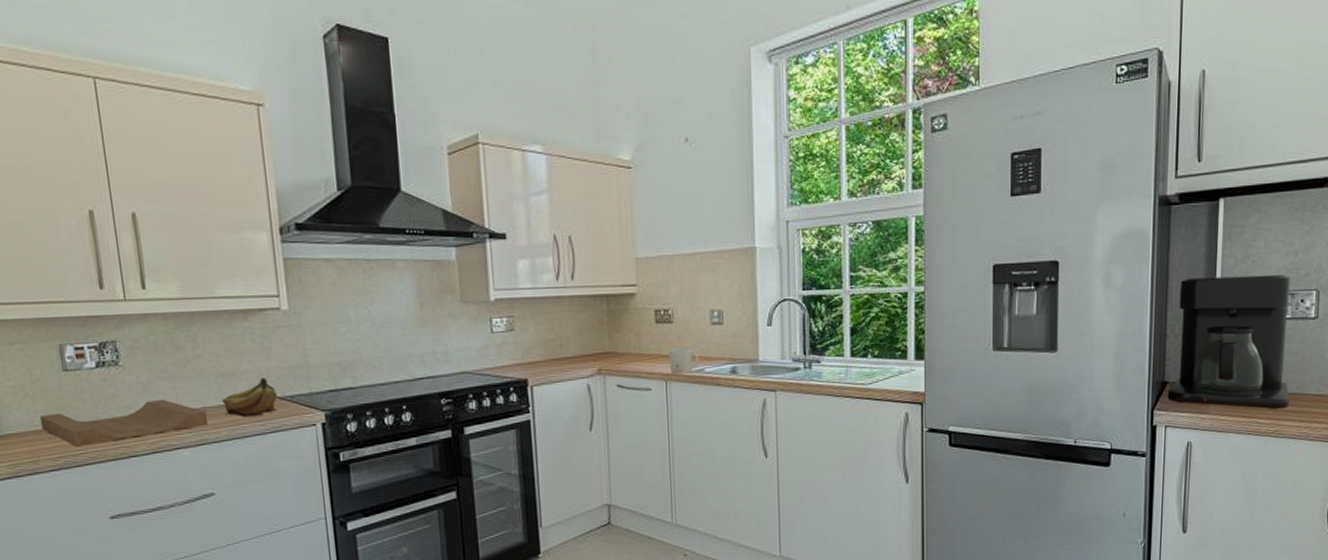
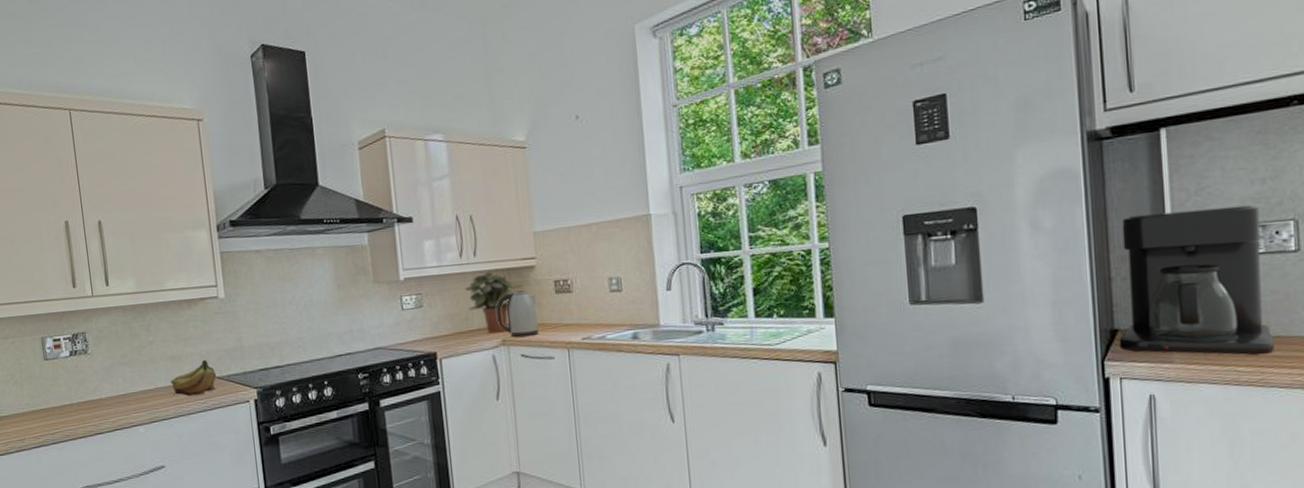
cutting board: present [39,399,209,447] -> none [25,382,160,427]
potted plant: none [560,296,622,362] -> present [465,270,523,333]
kettle: none [593,317,636,367] -> present [496,290,539,338]
mug: present [668,348,700,374] -> none [569,316,601,342]

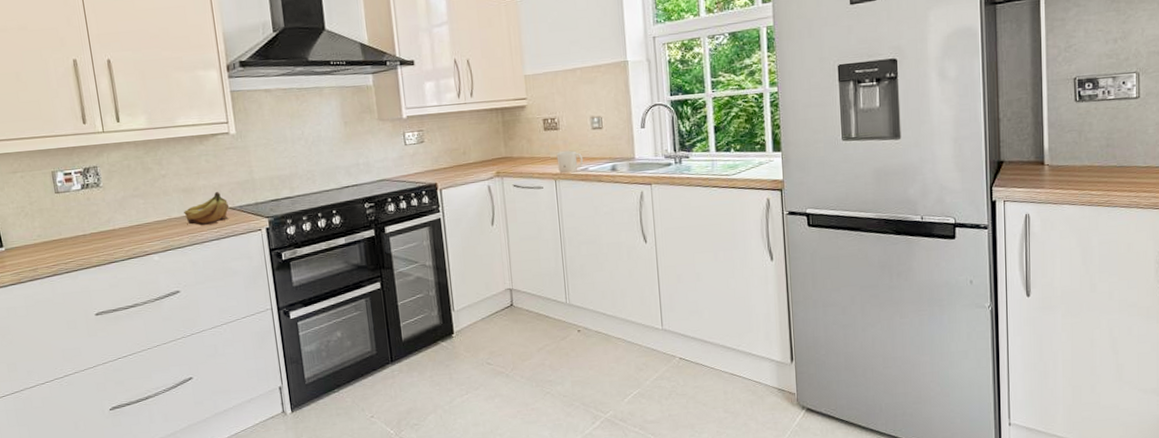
potted plant: present [465,270,523,333] -> none [462,110,515,166]
kettle: present [496,290,539,338] -> none [491,127,529,170]
mug: none [569,316,601,342] -> present [556,151,584,174]
coffee maker: present [1119,204,1274,356] -> none [1004,60,1118,182]

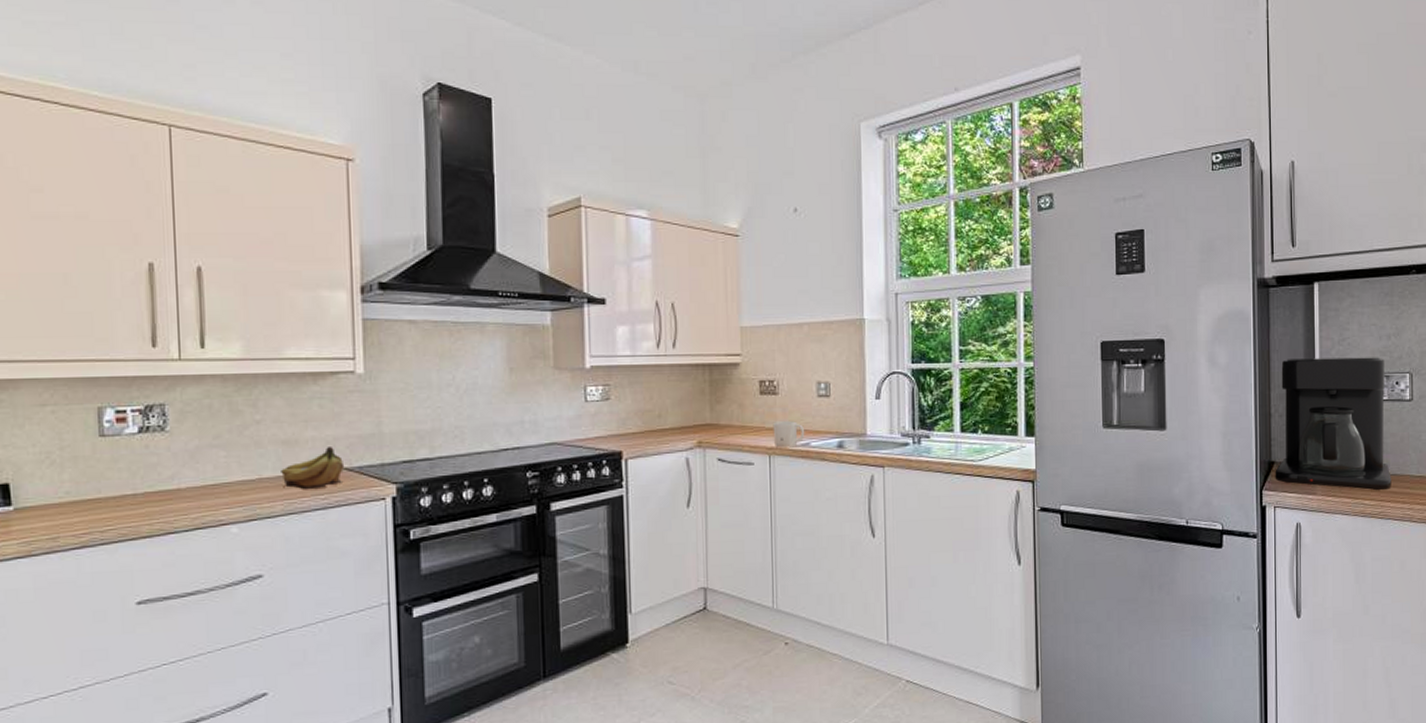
coffee maker: none [1004,60,1118,182] -> present [1275,357,1392,491]

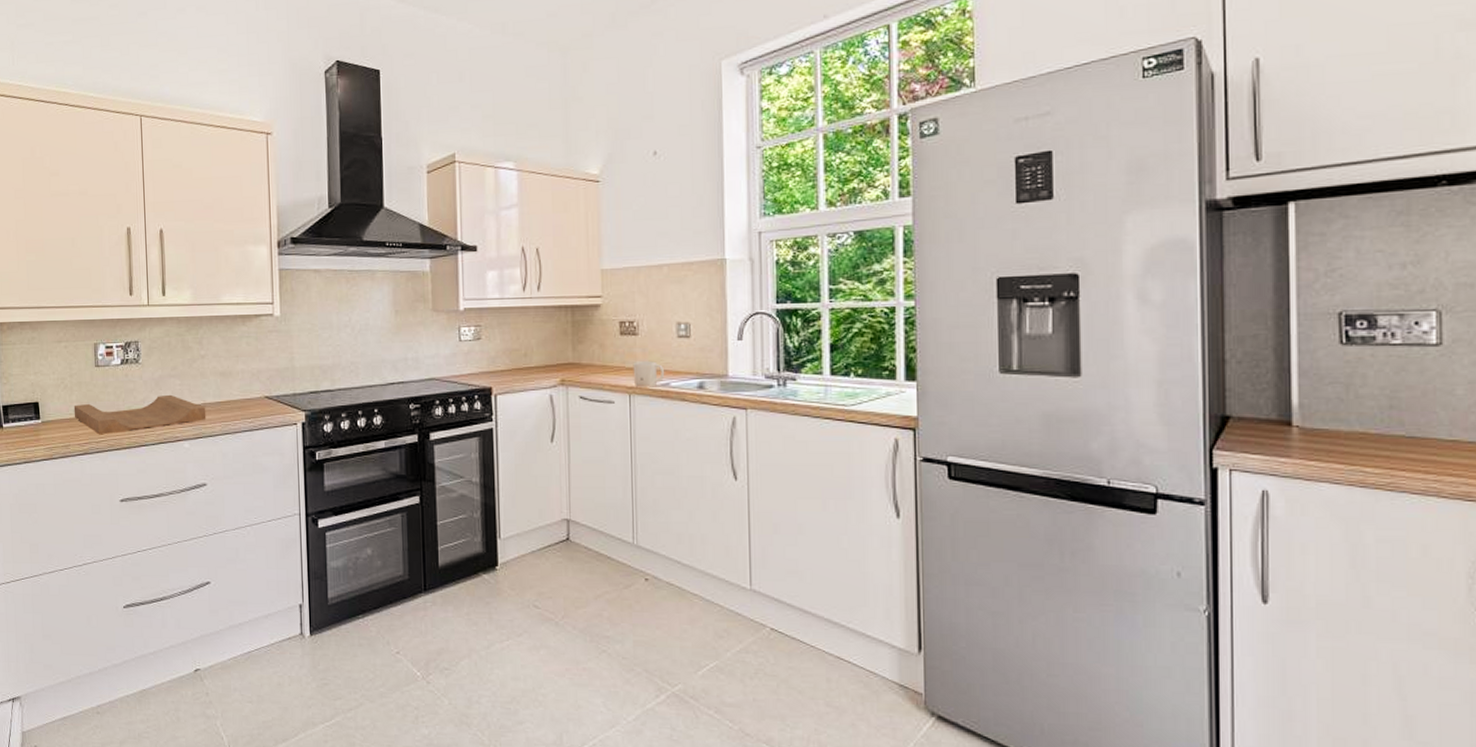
cutting board: none [65,468,263,523] -> present [73,394,206,435]
fruit: present [281,445,345,490] -> none [219,377,266,415]
coffee maker: present [1275,357,1392,491] -> none [1230,291,1407,456]

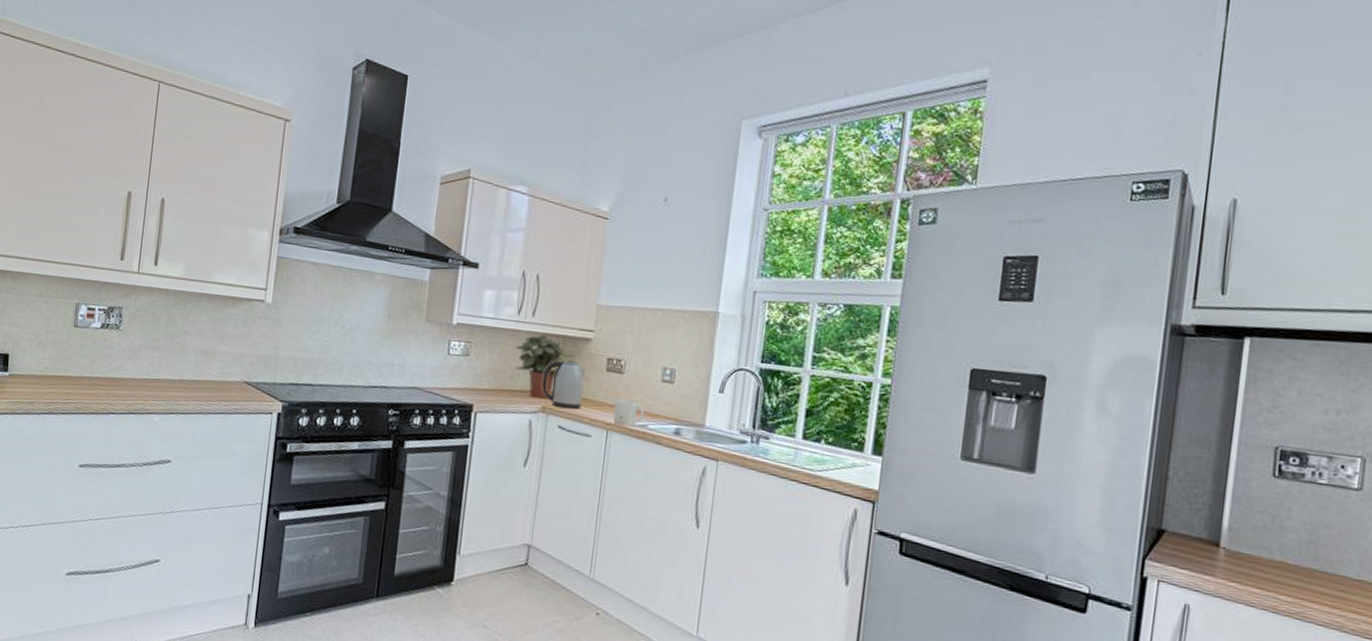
cutting board: present [73,394,206,435] -> none [44,362,182,397]
potted plant: none [526,306,587,372] -> present [515,333,575,399]
kettle: none [557,328,600,379] -> present [542,359,587,409]

